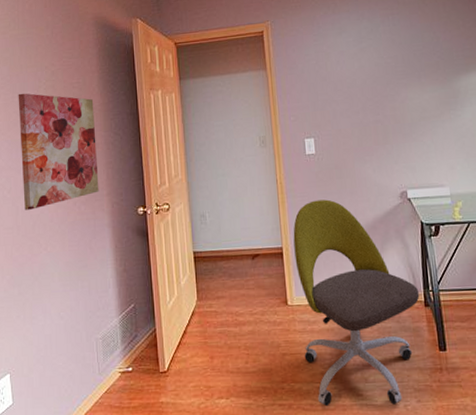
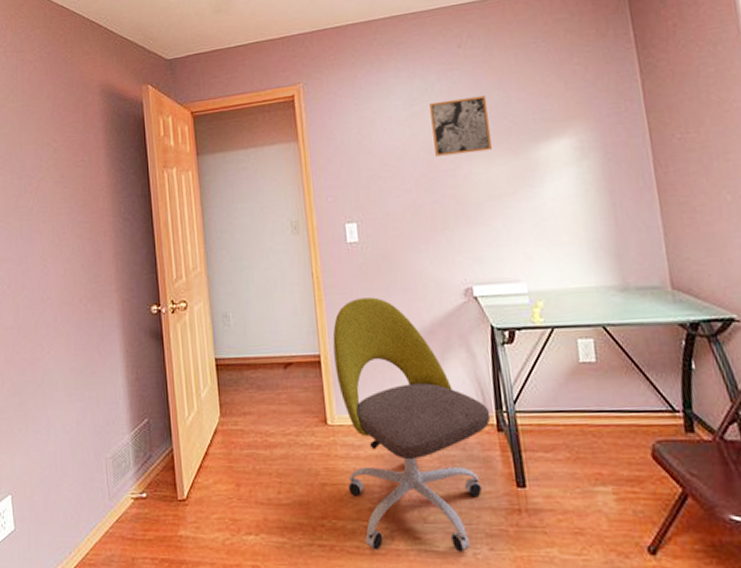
wall art: present [18,93,99,210] -> none [17,173,107,308]
wall art: none [375,36,424,85] -> present [429,95,492,157]

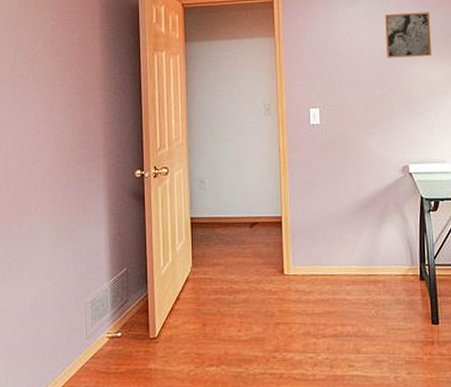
office chair: present [332,297,491,554] -> none [293,170,416,377]

